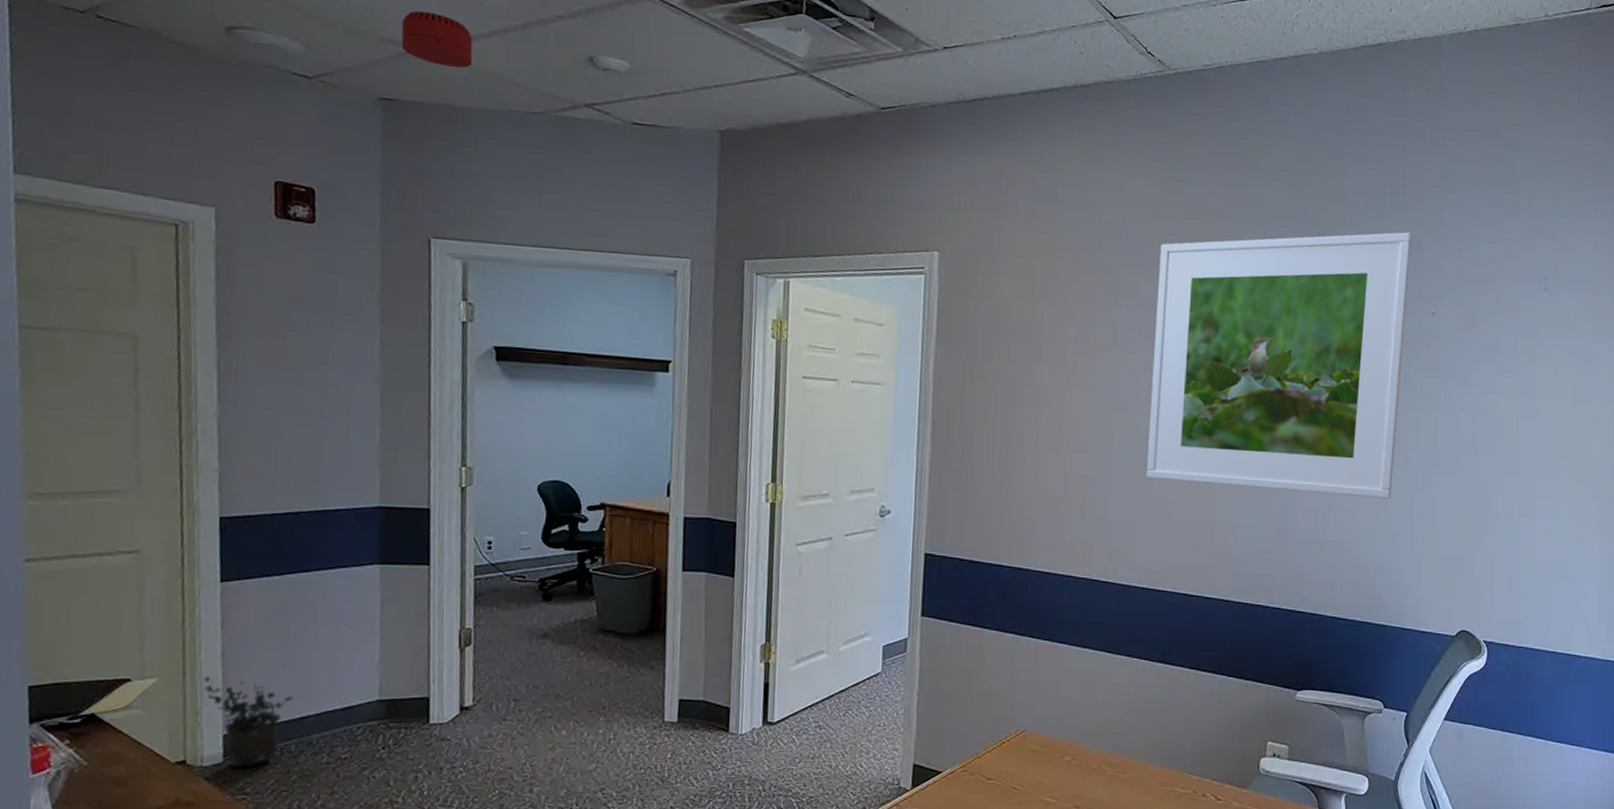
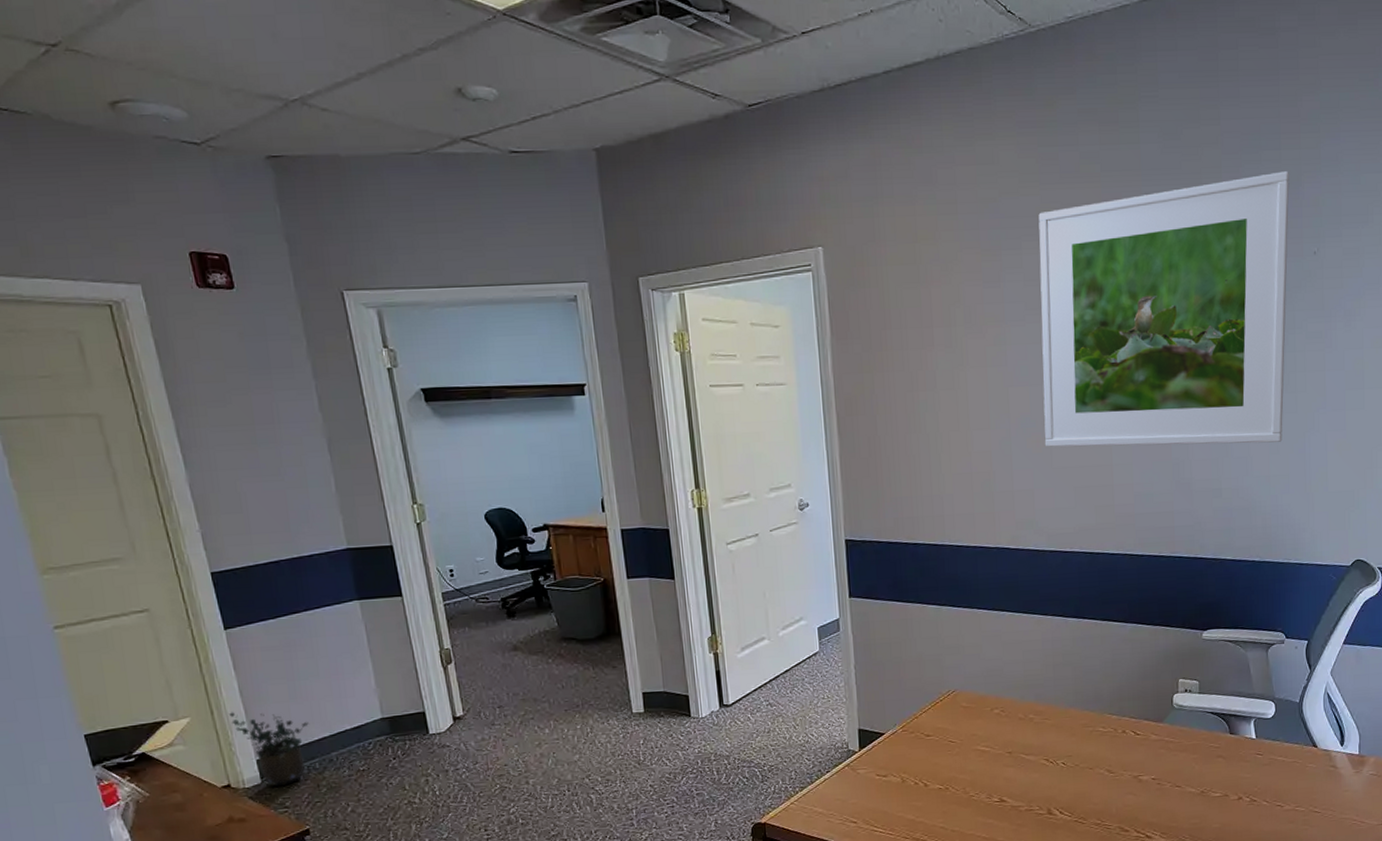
smoke detector: present [401,10,473,68] -> none [272,61,348,116]

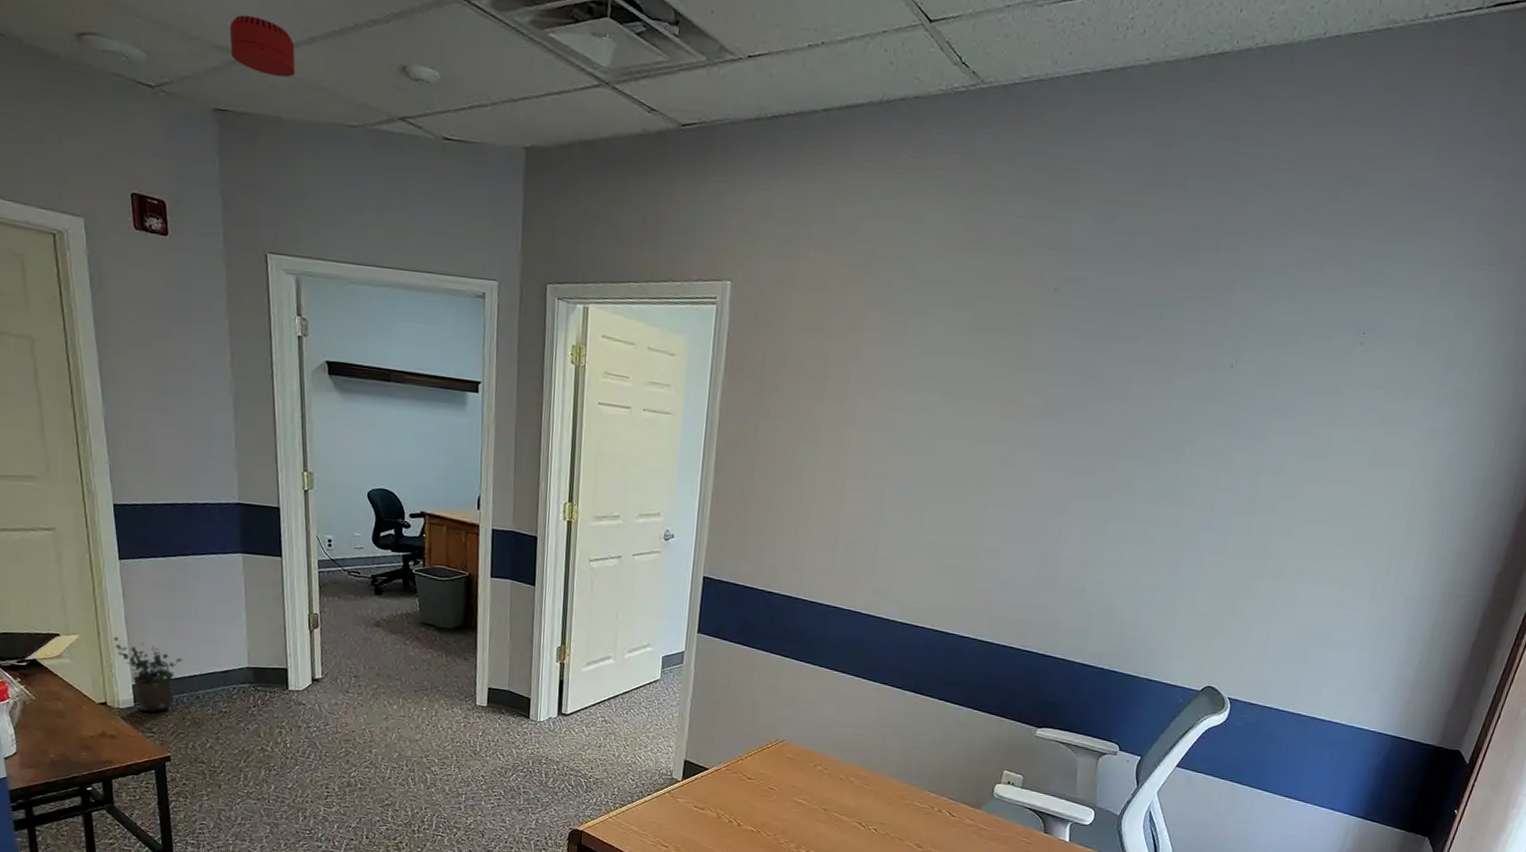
smoke detector: none [272,61,348,116] -> present [229,14,296,78]
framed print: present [1038,171,1290,447] -> none [916,274,1223,554]

